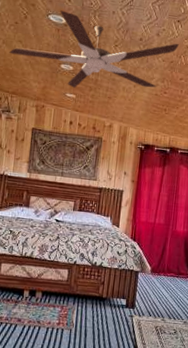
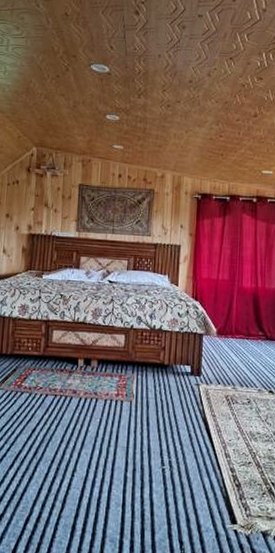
ceiling fan: present [9,10,180,88] -> none [52,59,234,139]

